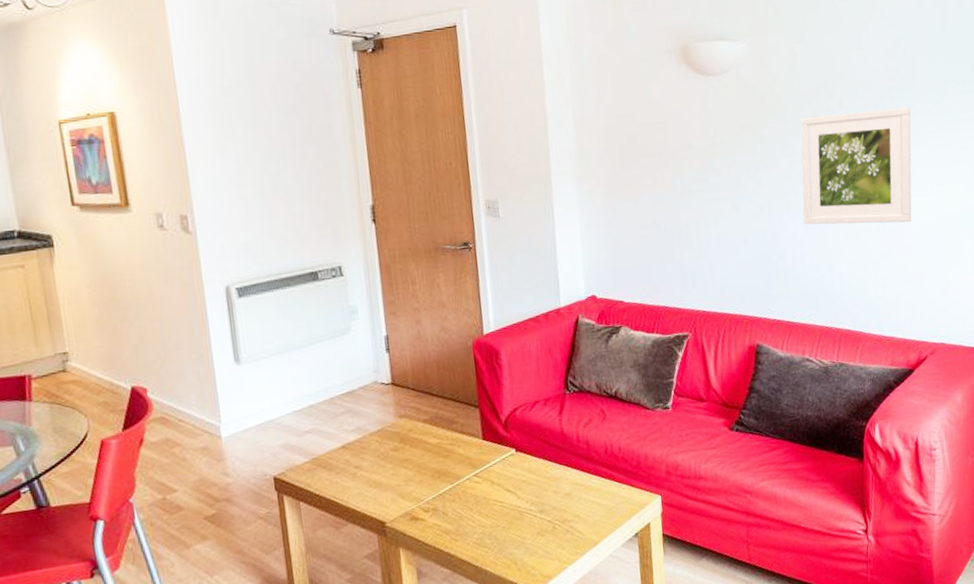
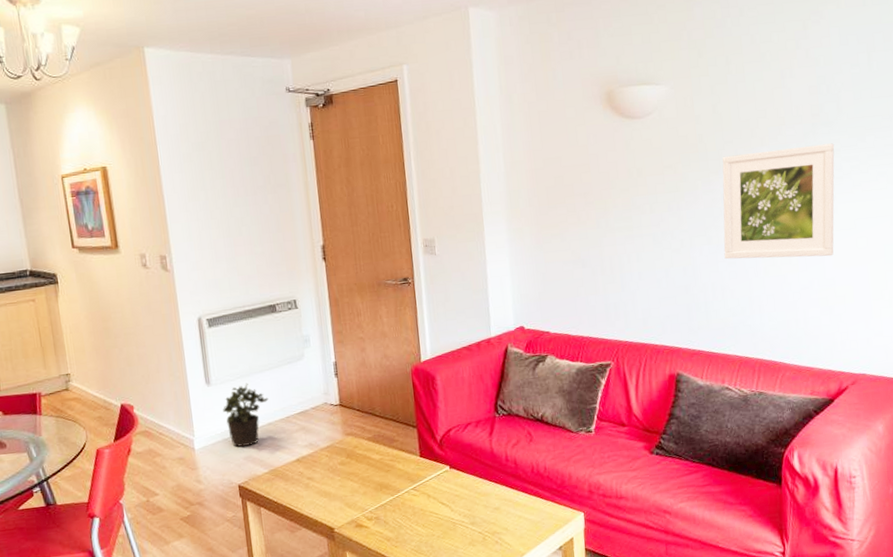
potted plant: none [255,360,310,434] -> present [223,383,269,447]

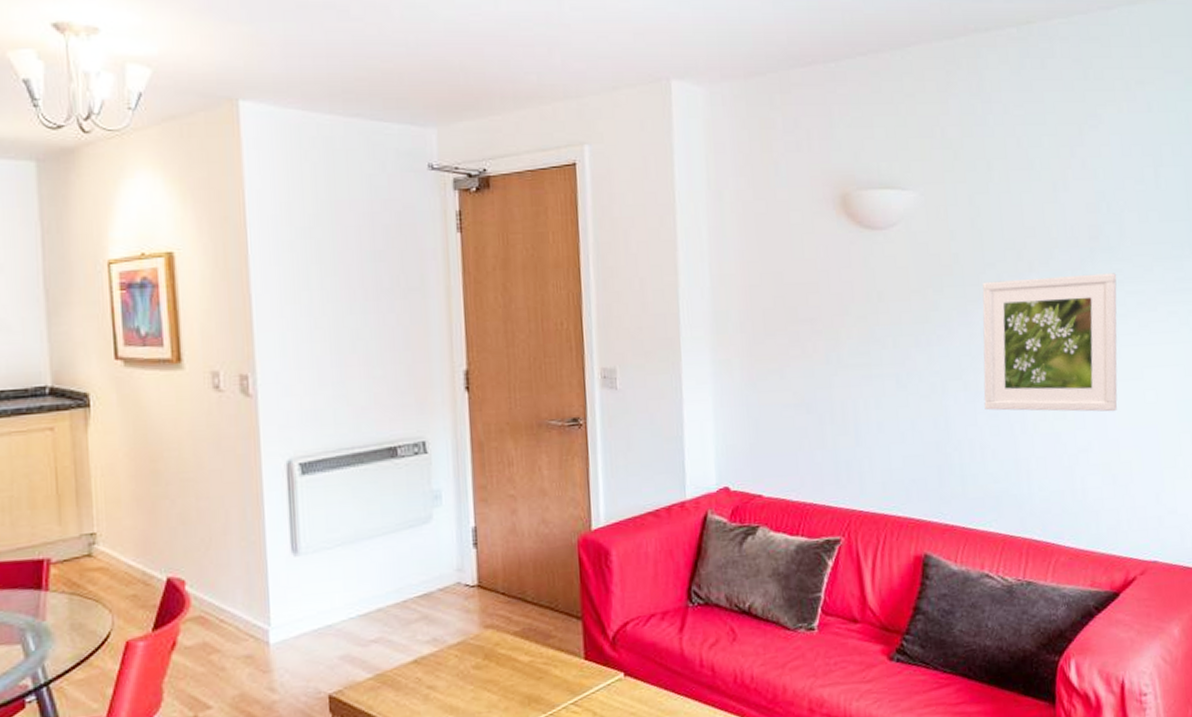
potted plant: present [223,383,269,447] -> none [313,552,379,642]

